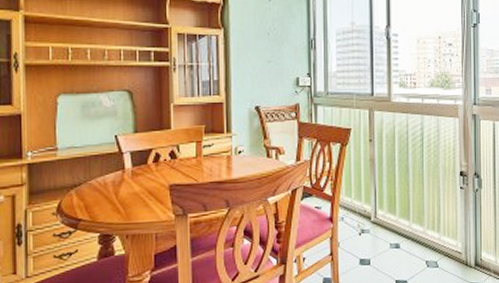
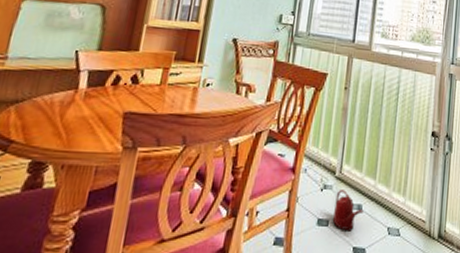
watering can: none [373,232,401,268] -> present [332,190,364,231]

